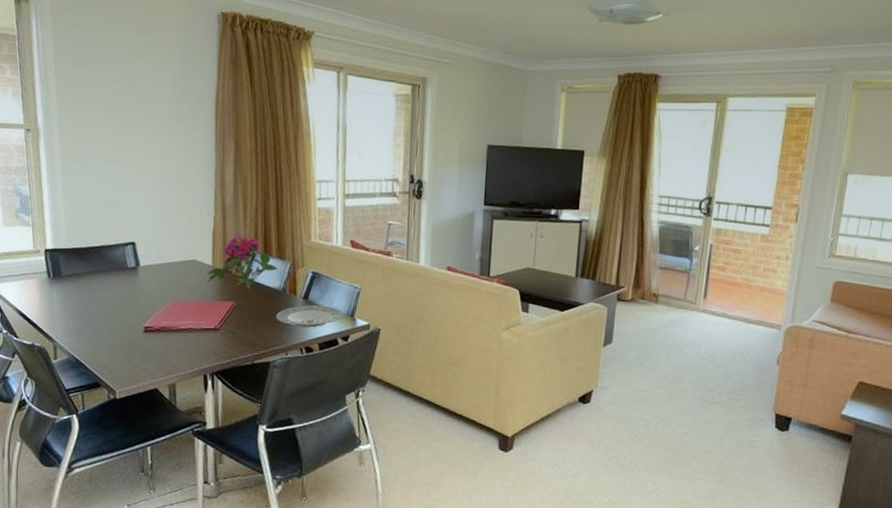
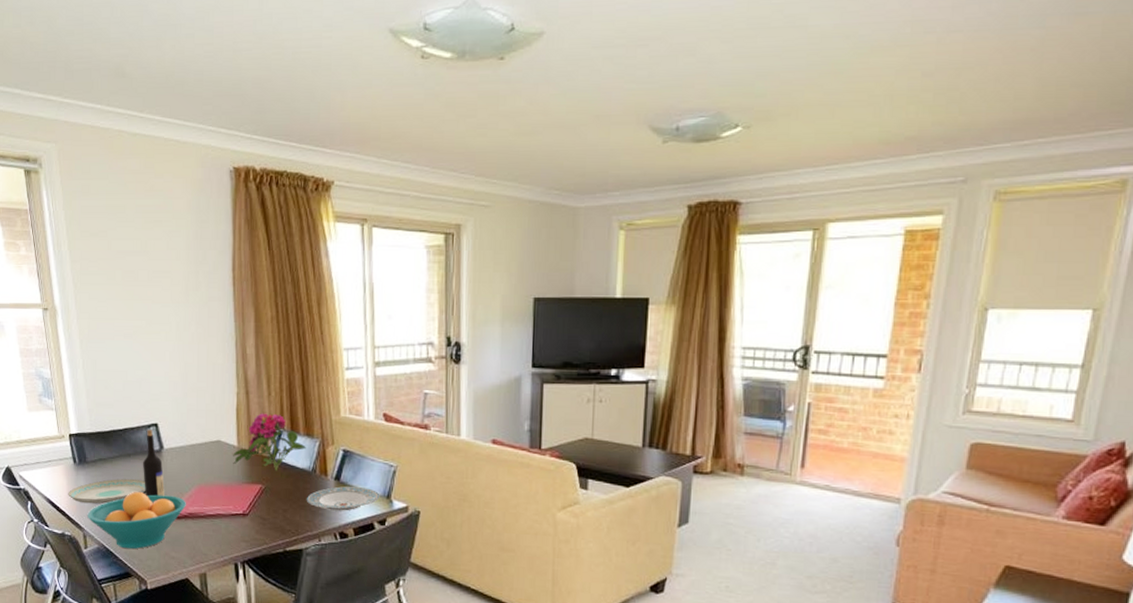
plate: none [40,293,120,317] -> present [68,478,146,504]
fruit bowl: none [58,306,159,361] -> present [87,492,186,549]
wine bottle: none [117,248,139,311] -> present [142,430,164,497]

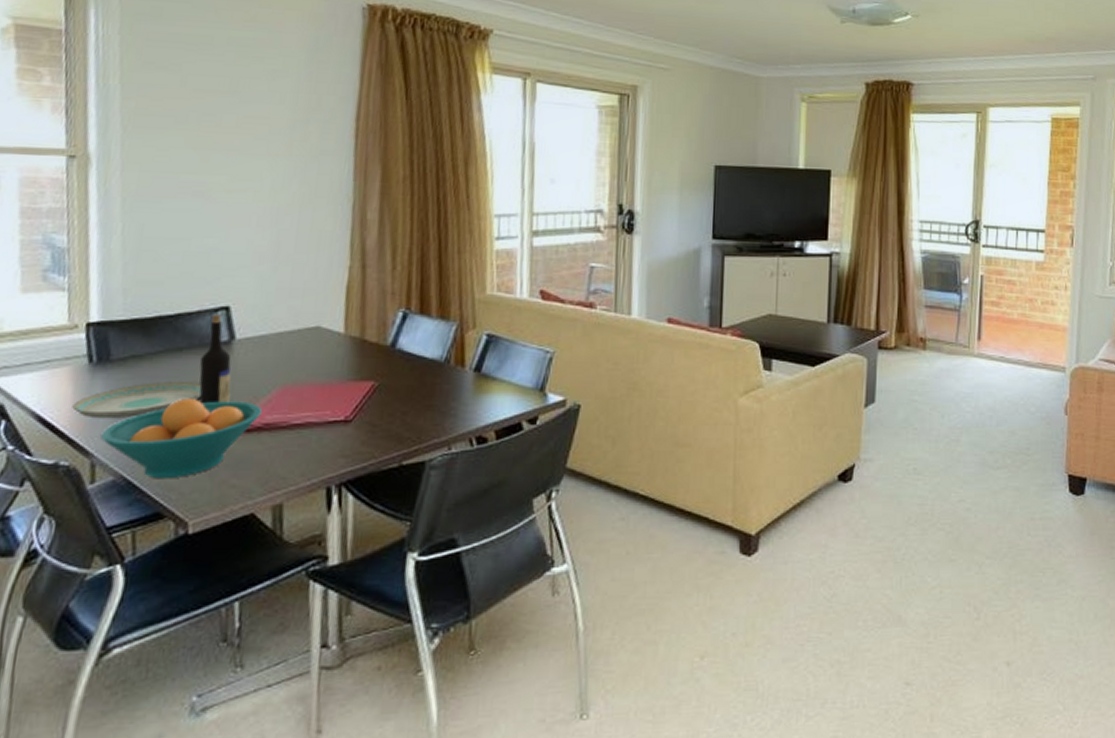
flower: present [233,413,306,471] -> none [336,291,439,363]
plate: present [306,486,380,511] -> none [434,379,532,410]

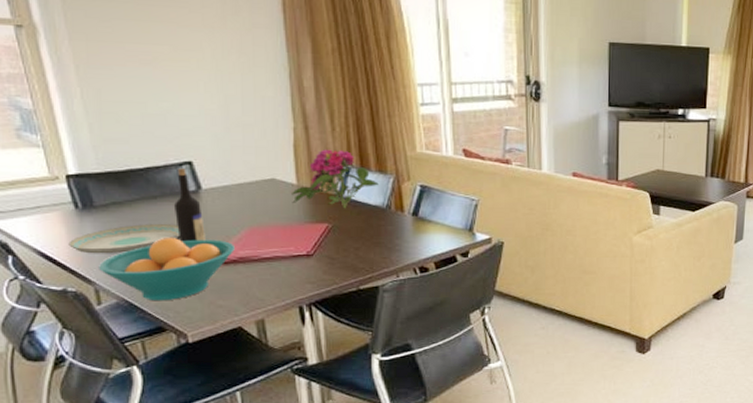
flower: none [336,291,439,363] -> present [292,149,379,209]

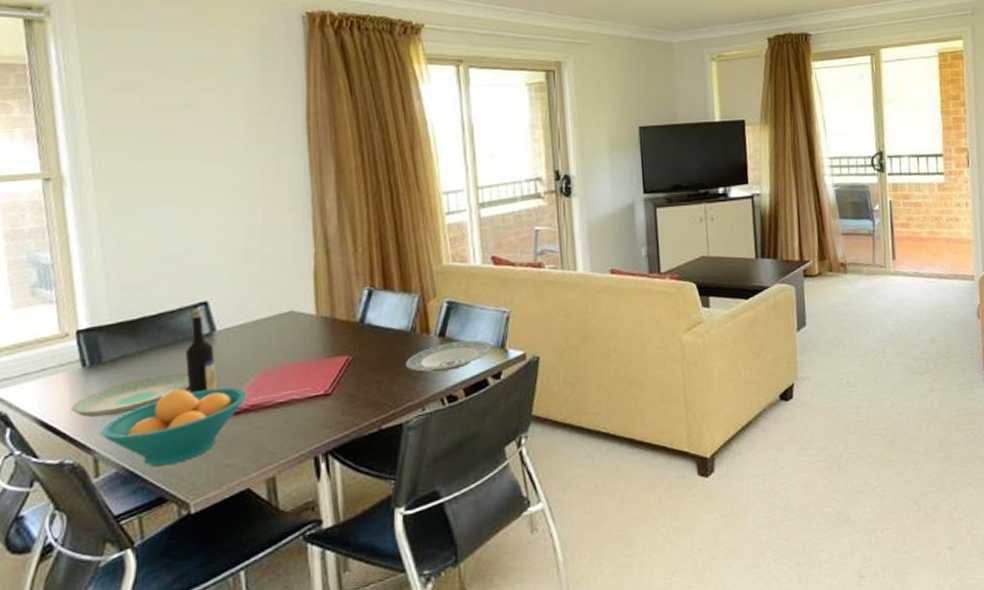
flower: present [292,149,379,209] -> none [310,271,403,337]
plate: none [380,222,462,246] -> present [404,340,493,372]

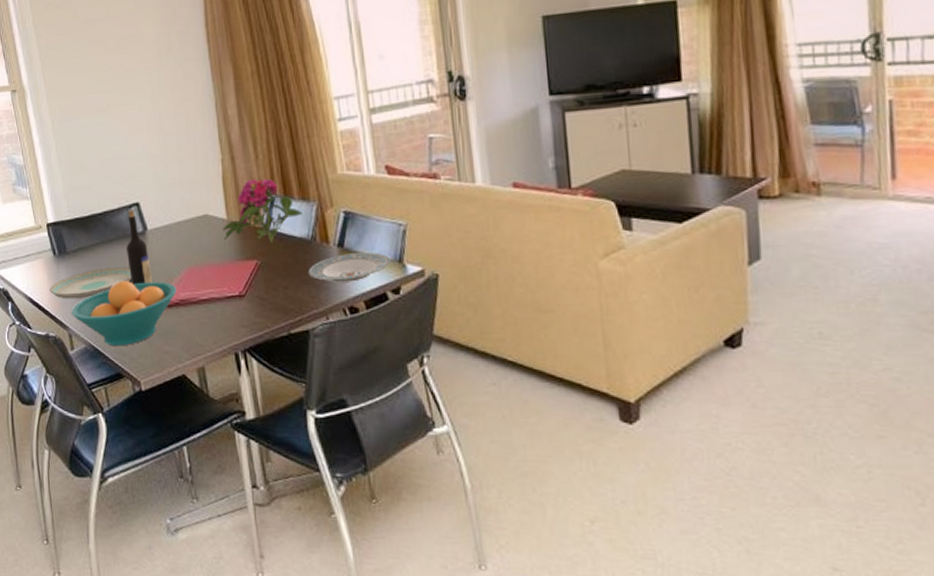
flower: none [310,271,403,337] -> present [223,178,302,243]

